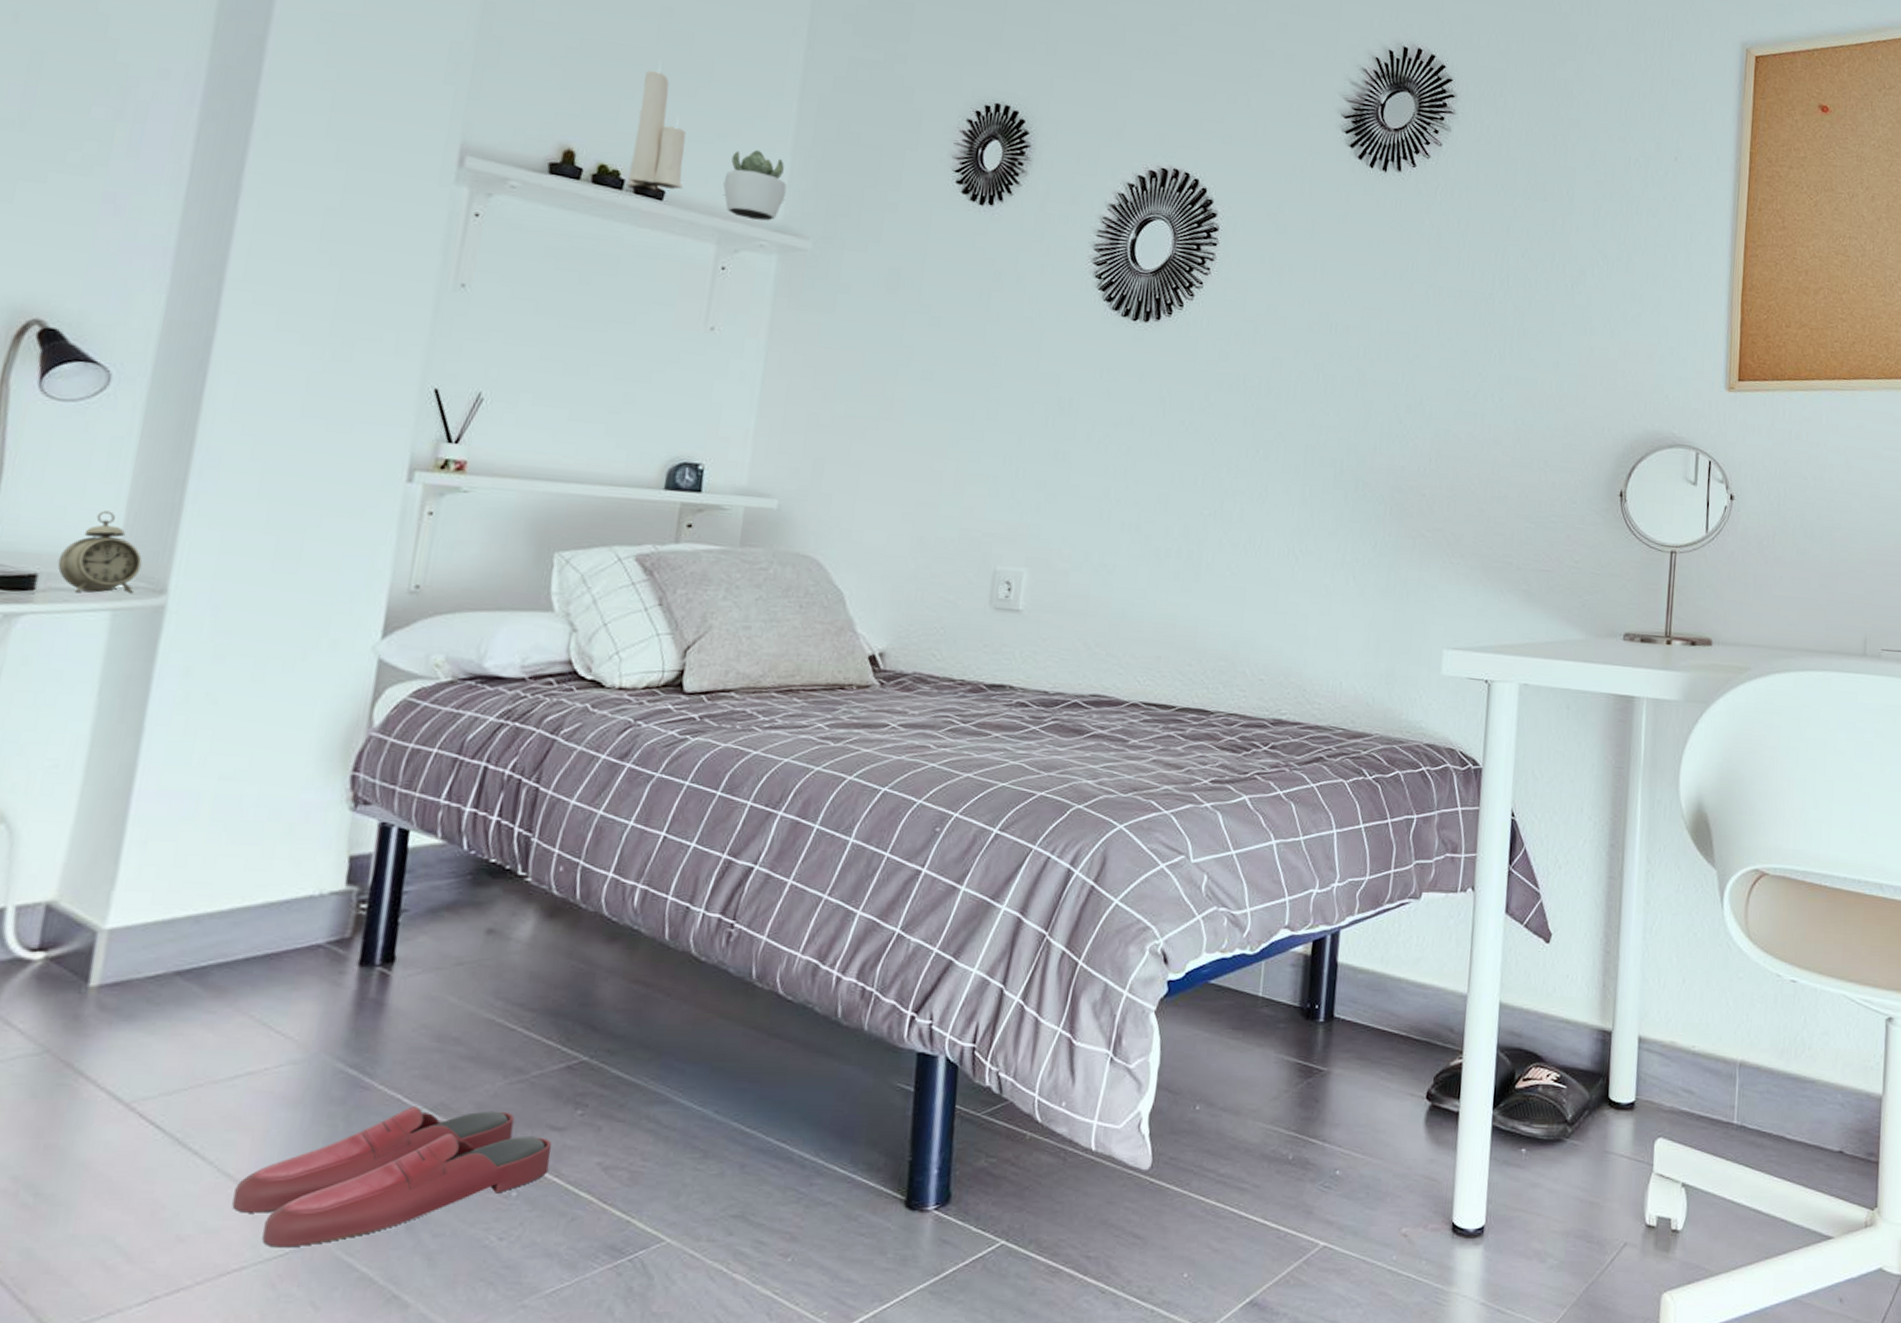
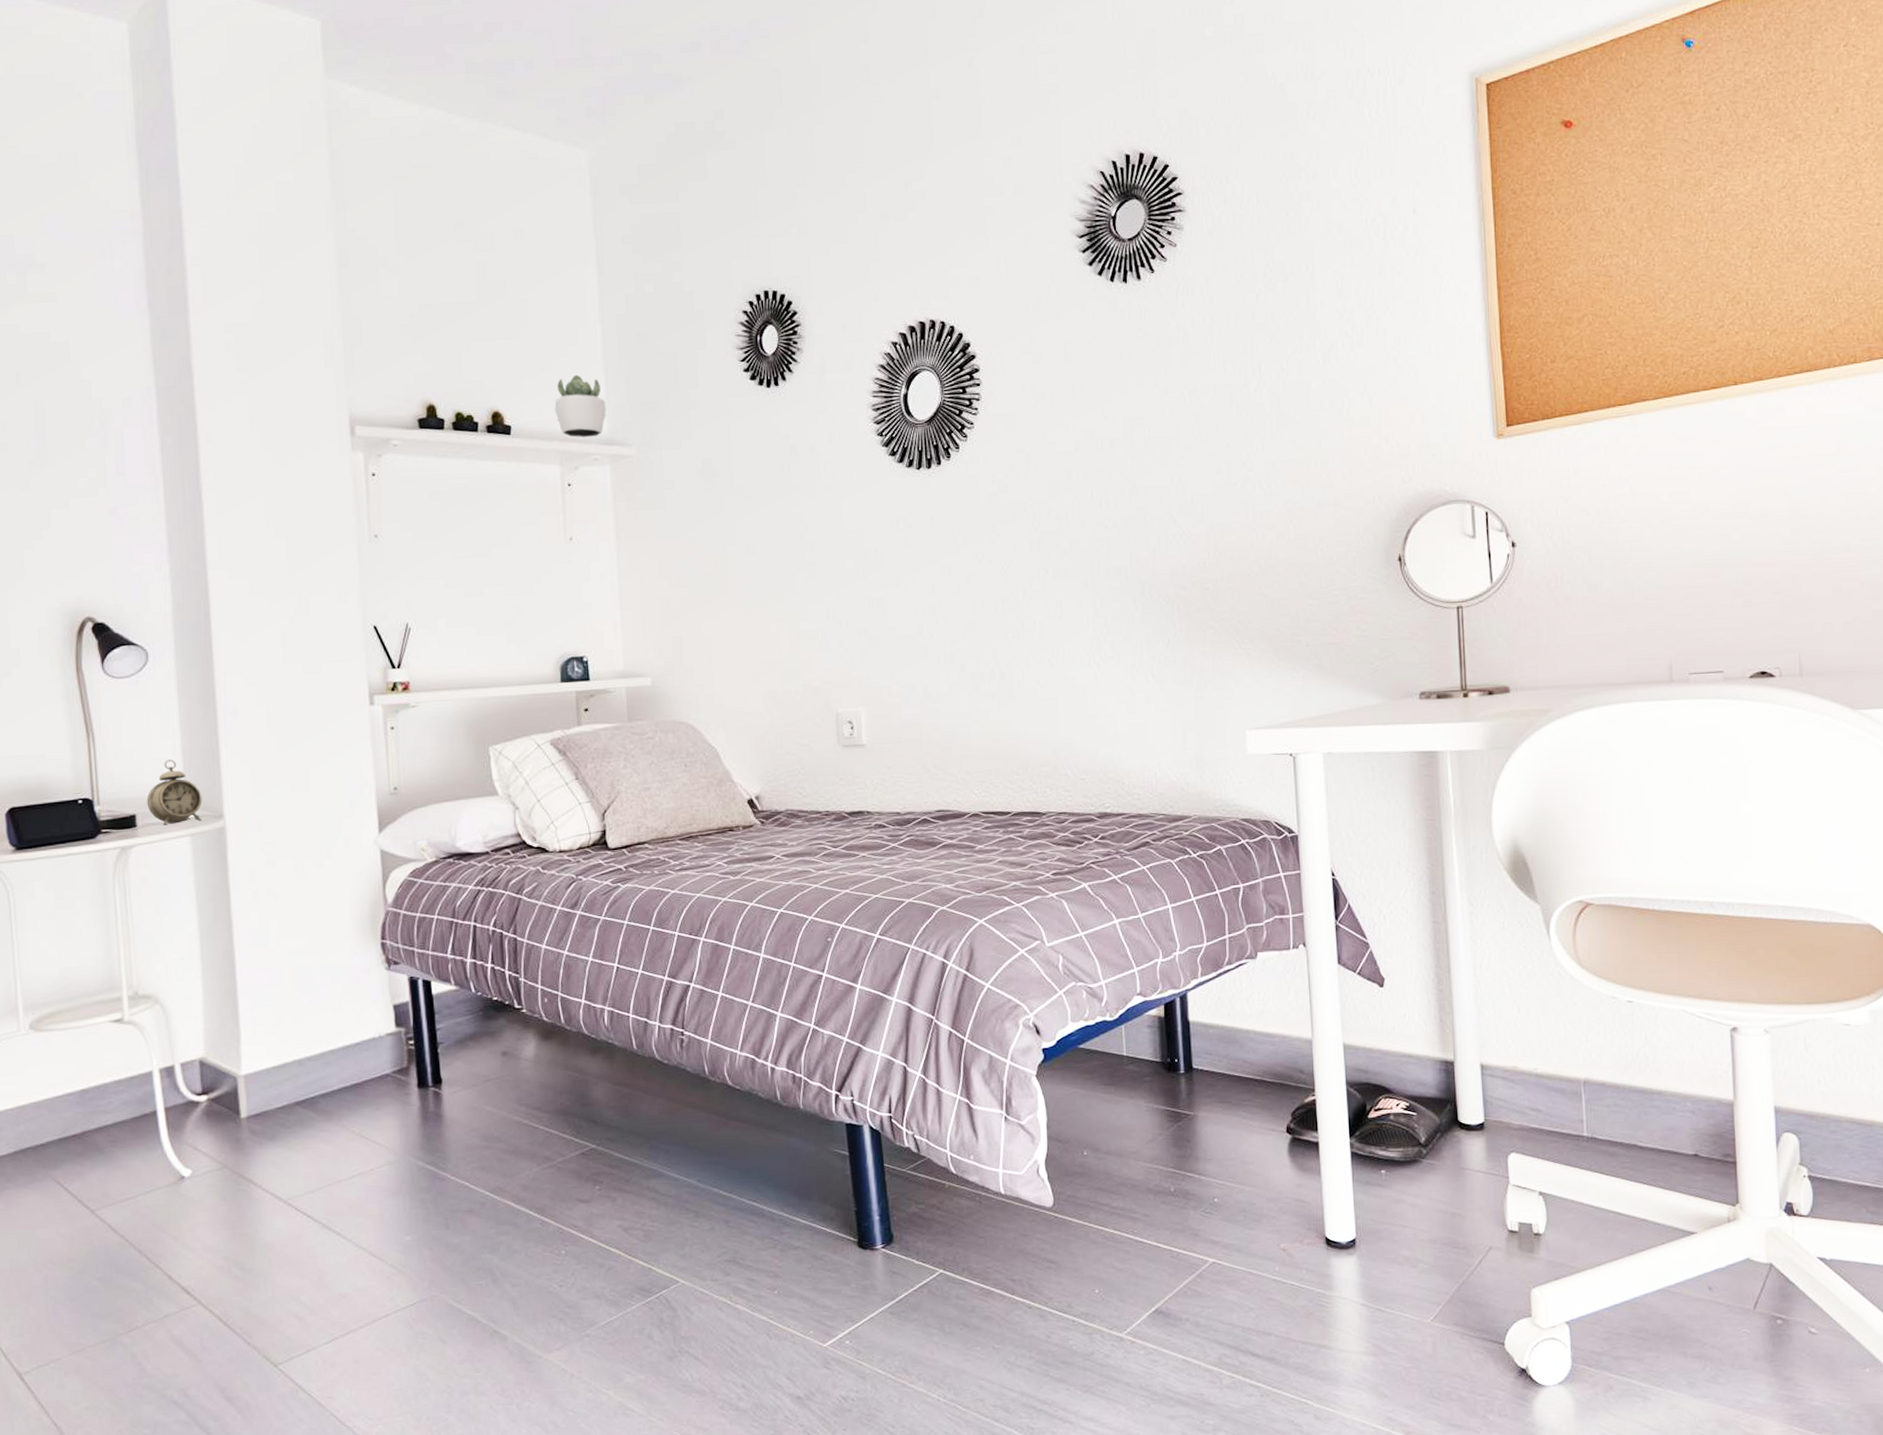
slippers: present [232,1106,552,1248] -> none [370,1190,584,1299]
candle: present [626,59,686,192] -> none [475,310,524,430]

